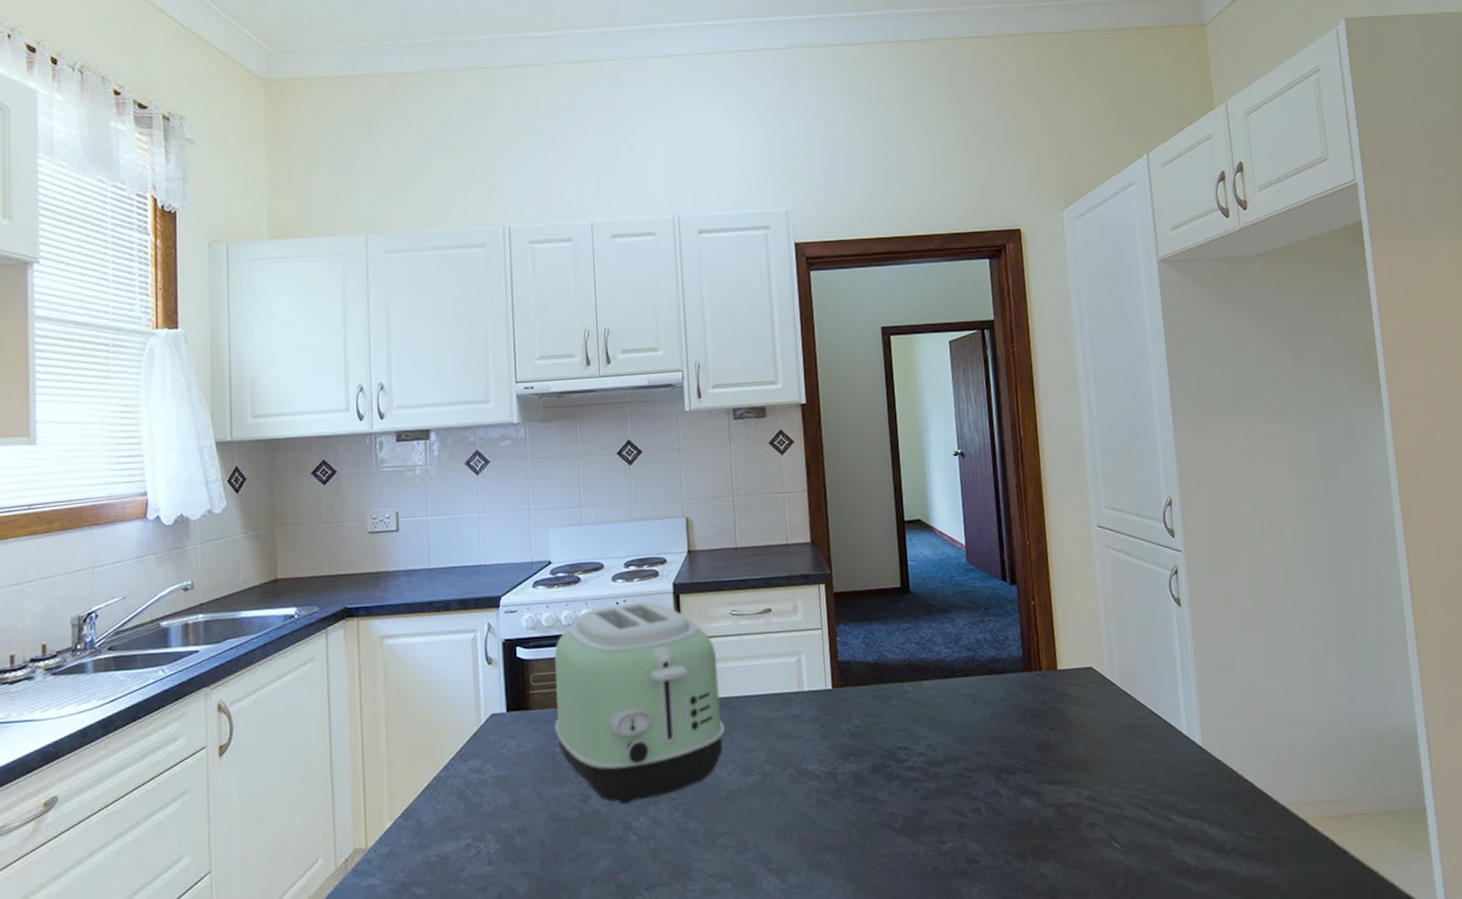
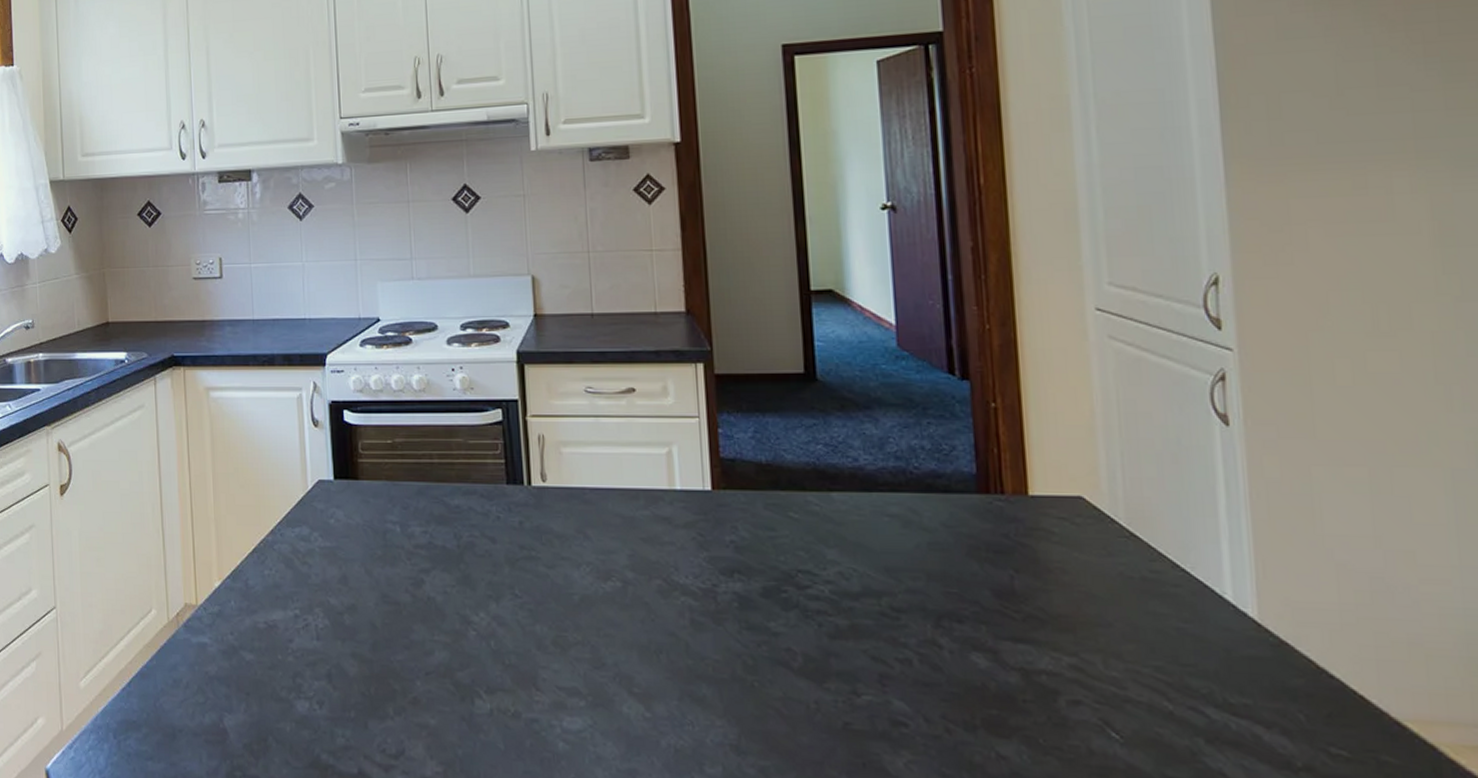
toaster: present [554,602,725,804] -> none [383,371,578,595]

